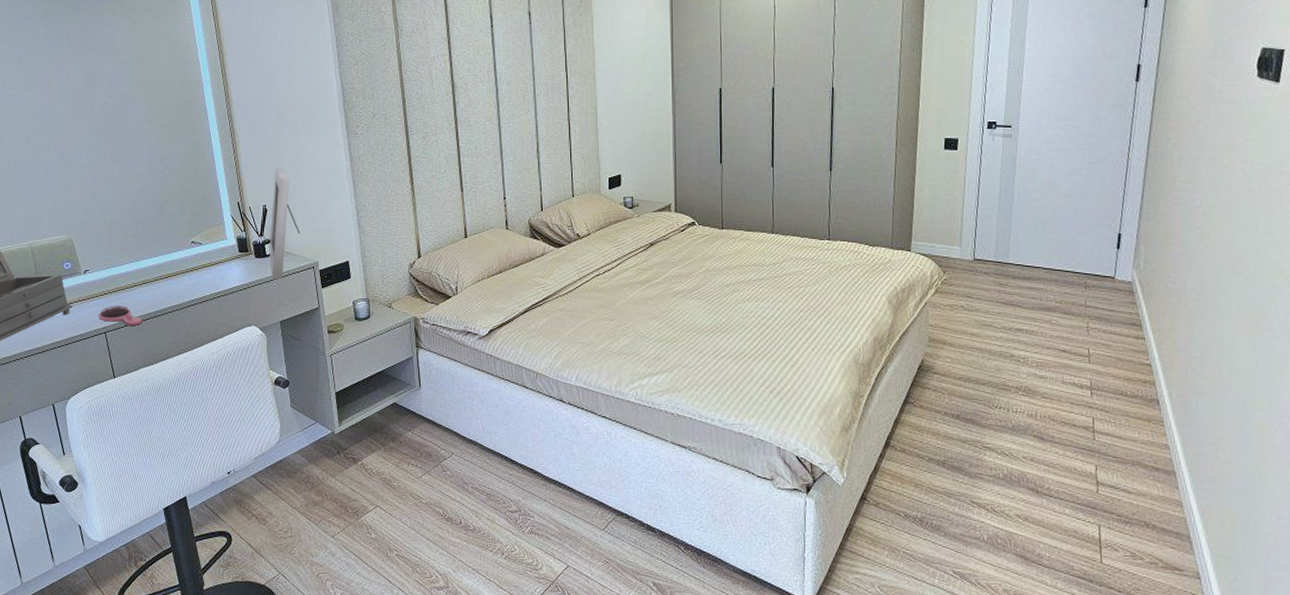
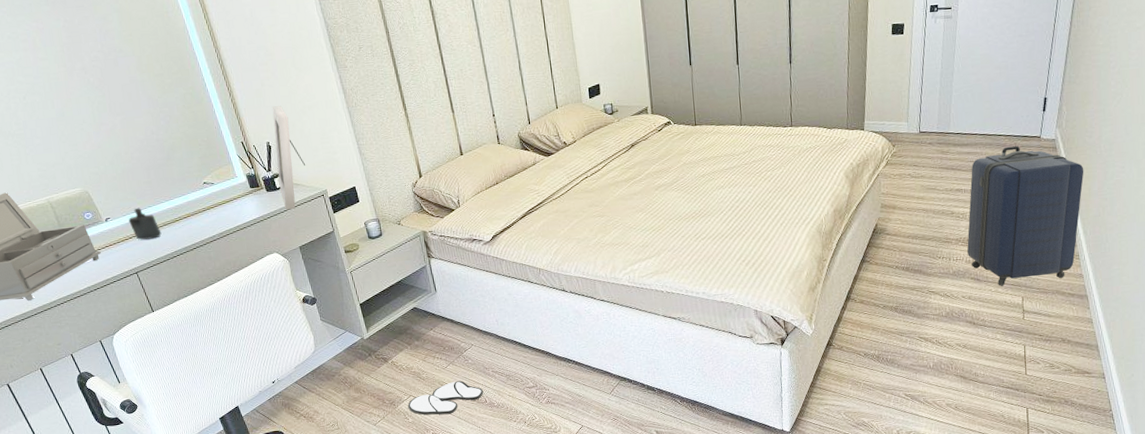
hairbrush: present [99,305,143,326] -> none [127,247,171,265]
perfume bottle: none [107,262,139,297] -> present [128,207,162,240]
slippers: none [372,494,460,533] -> present [408,381,484,415]
suitcase: none [1029,285,1168,449] -> present [967,145,1084,286]

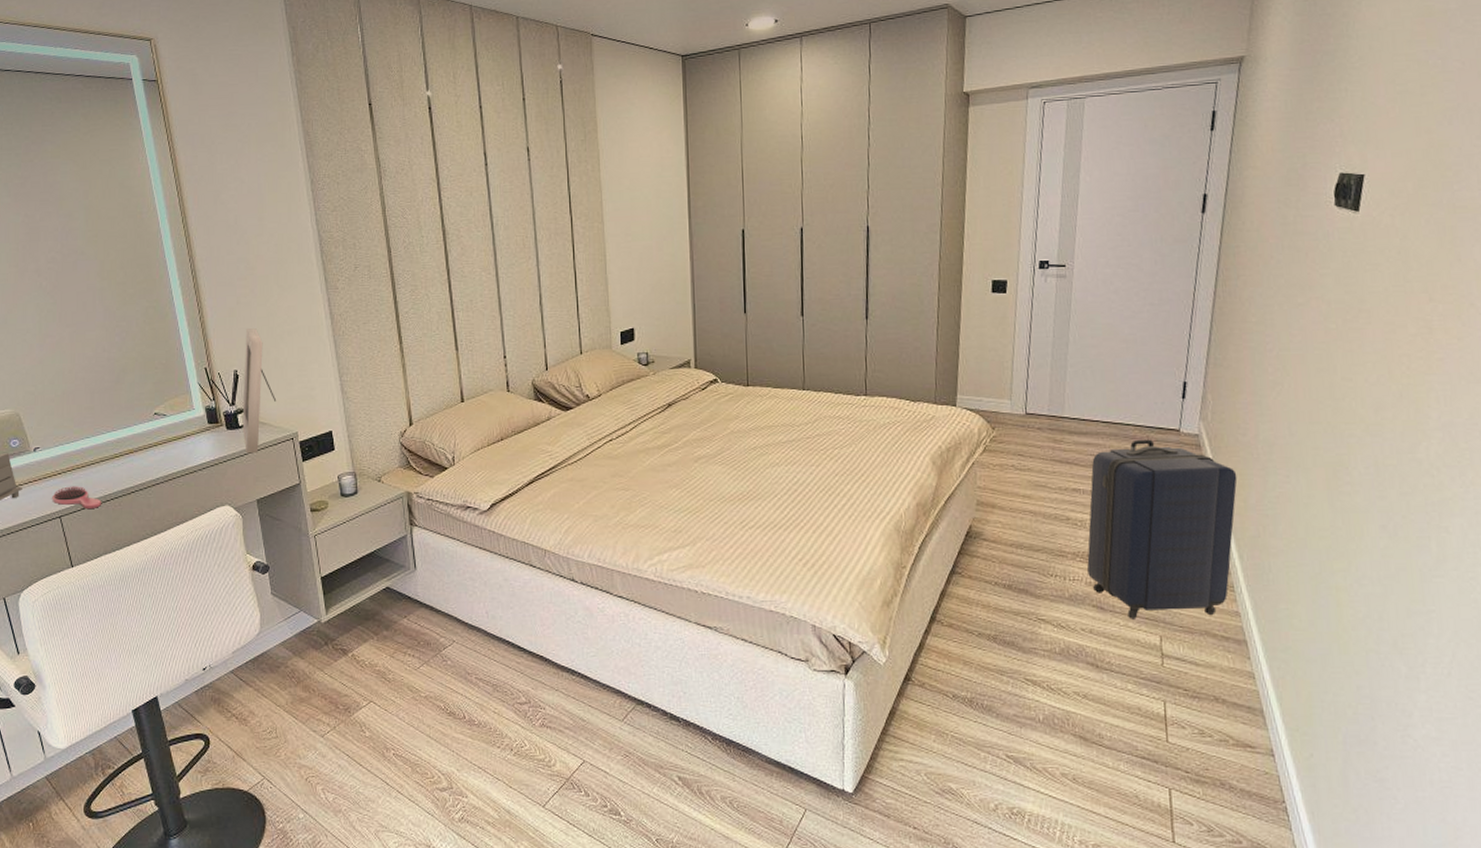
hairbrush: none [127,247,171,265] -> present [52,486,102,508]
perfume bottle: present [128,207,162,240] -> none [61,437,97,477]
slippers: present [408,381,484,415] -> none [366,687,463,729]

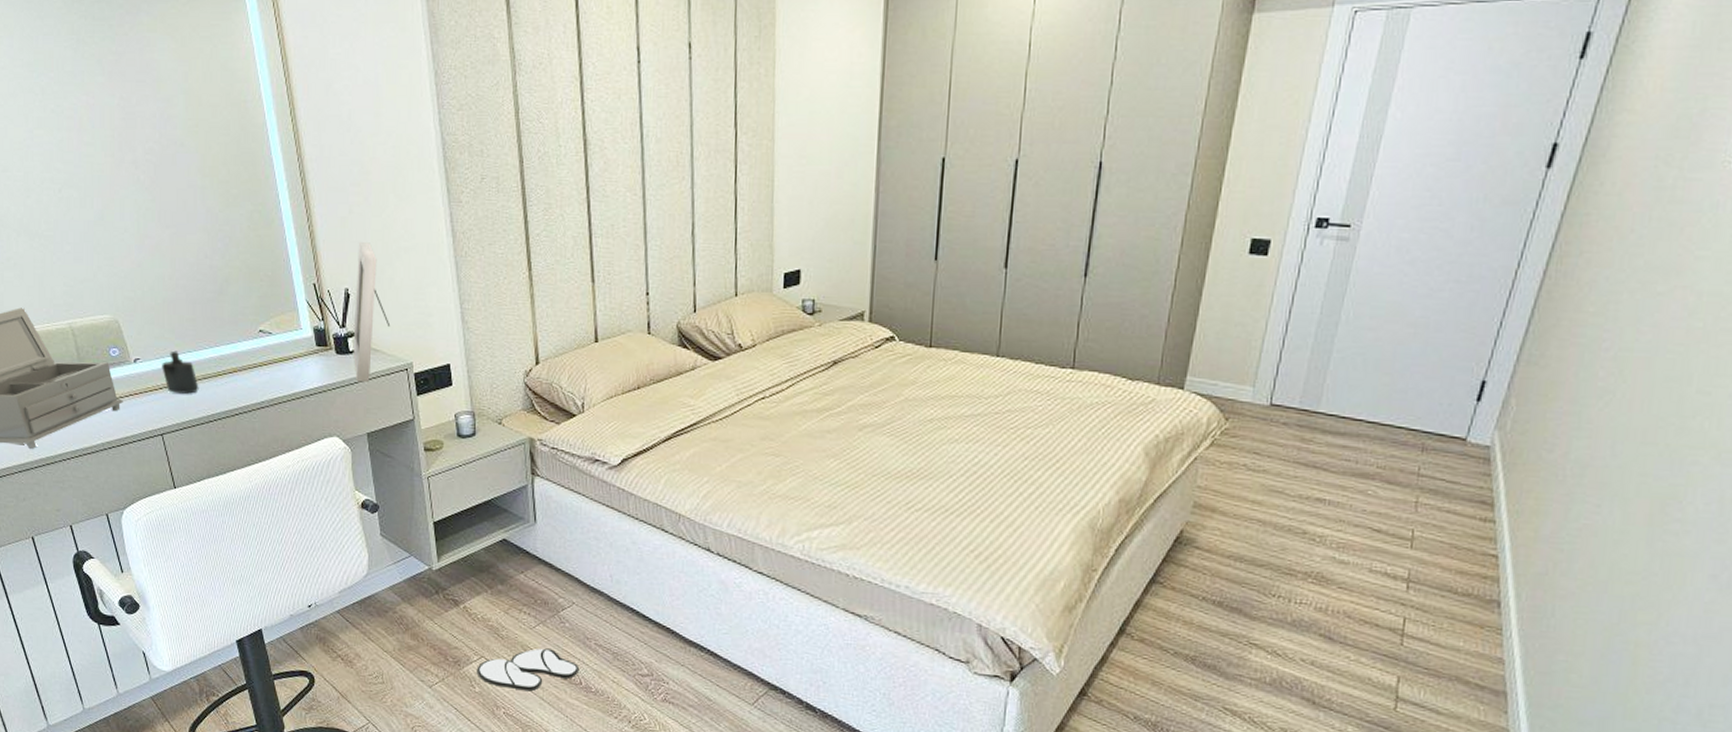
hairbrush: present [52,486,102,508] -> none [154,402,205,428]
perfume bottle: none [61,437,97,477] -> present [162,350,199,394]
slippers: none [366,687,463,729] -> present [476,648,580,691]
suitcase: present [1087,439,1238,619] -> none [1319,446,1532,660]

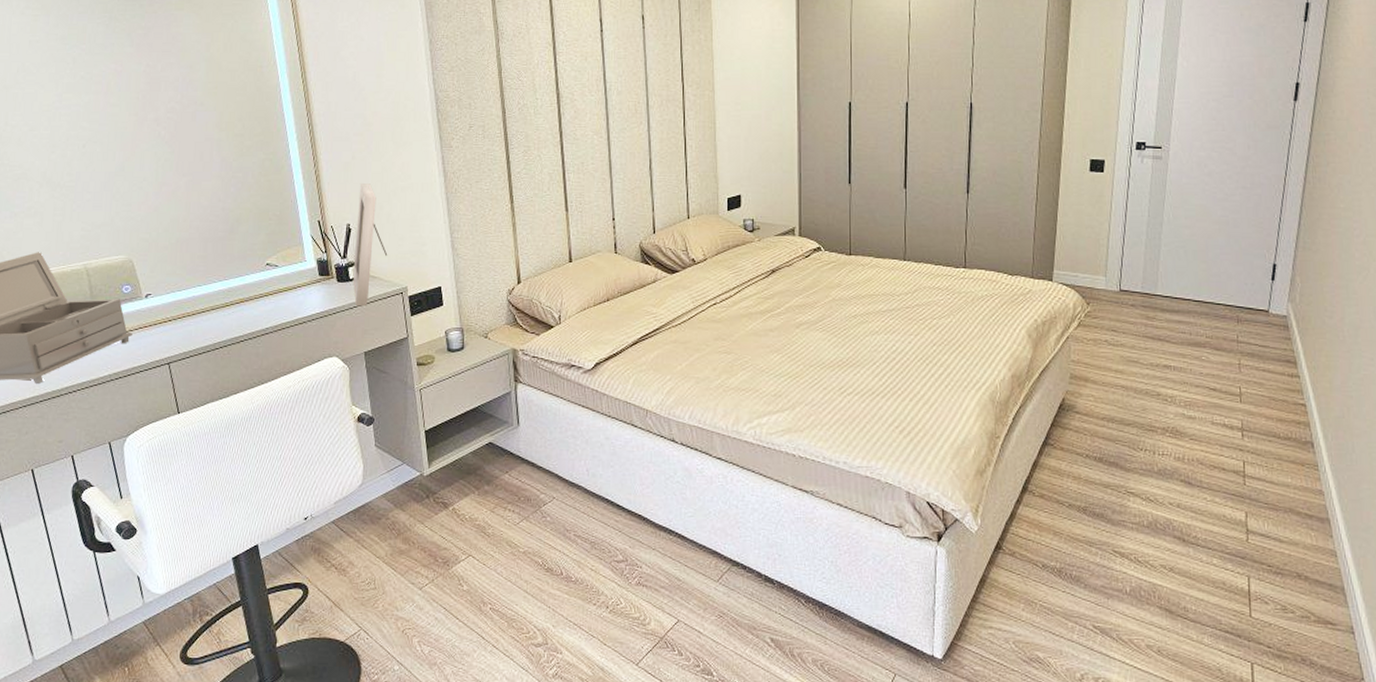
perfume bottle: present [162,350,199,394] -> none [172,285,207,324]
slippers: present [476,648,580,691] -> none [464,543,561,584]

